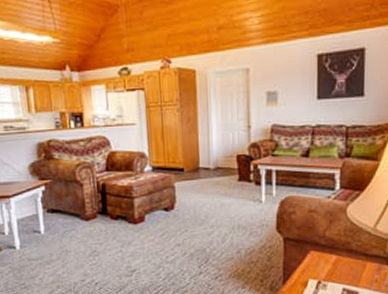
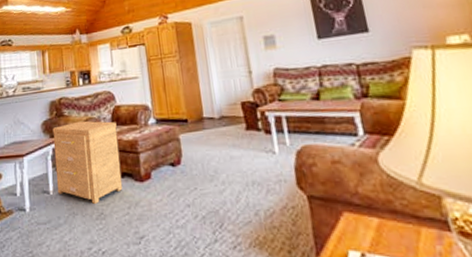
side table: none [41,165,117,243] -> present [52,120,123,204]

